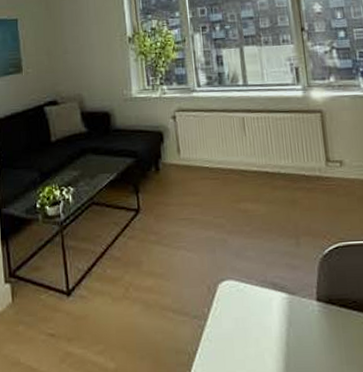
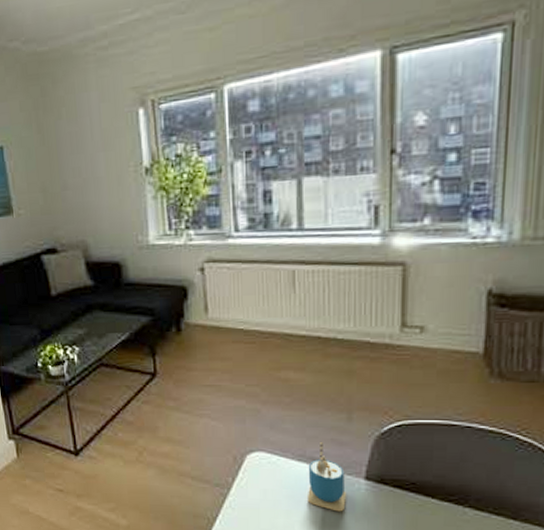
cup: none [269,266,304,336] -> present [308,441,346,512]

